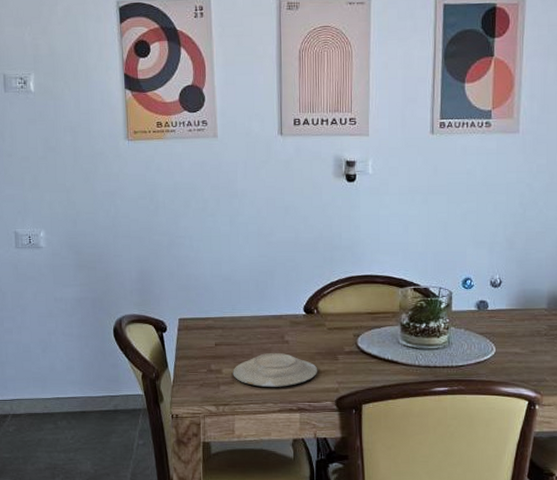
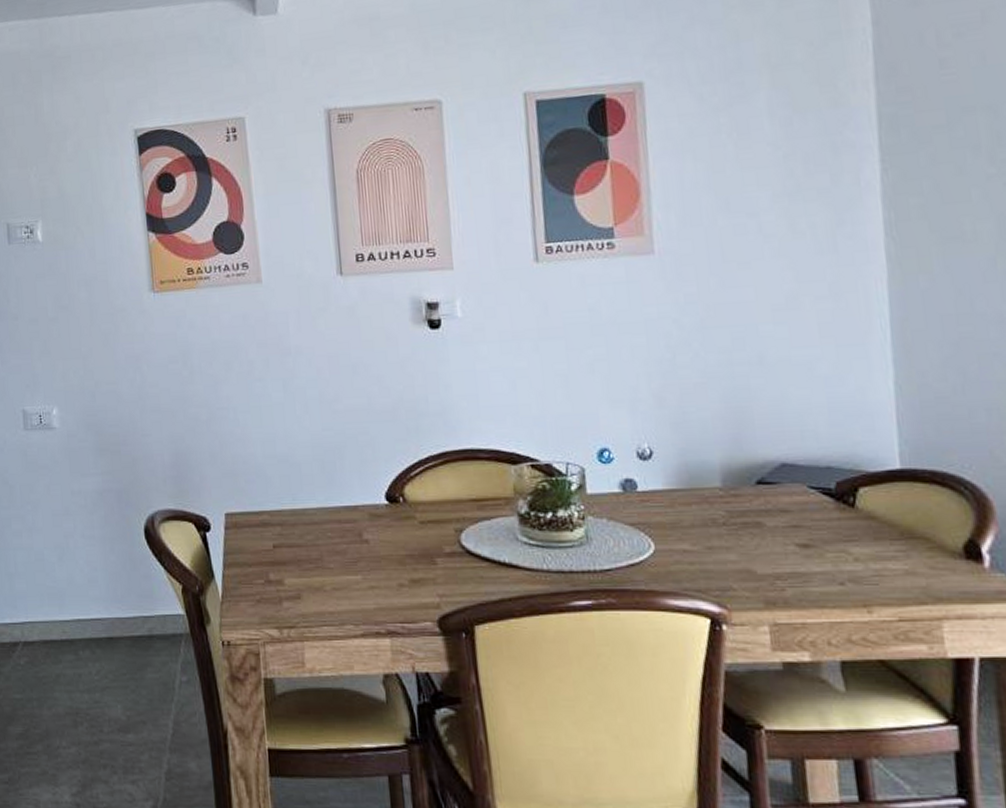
plate: present [233,353,318,387] -> none [298,557,411,602]

